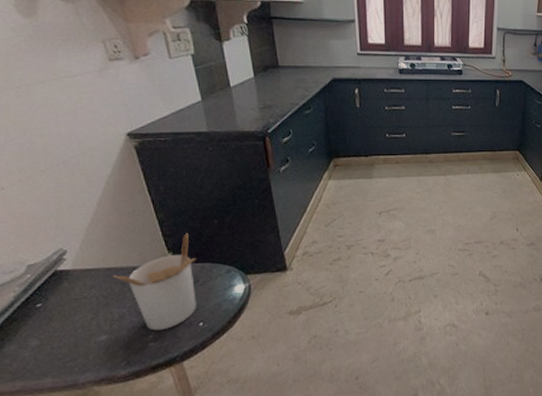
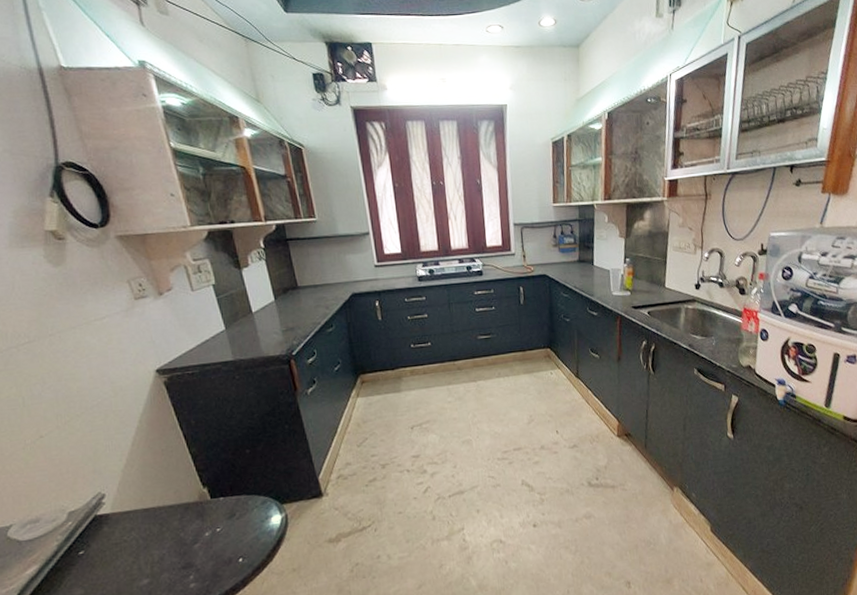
utensil holder: present [112,233,197,331] -> none [150,466,235,571]

